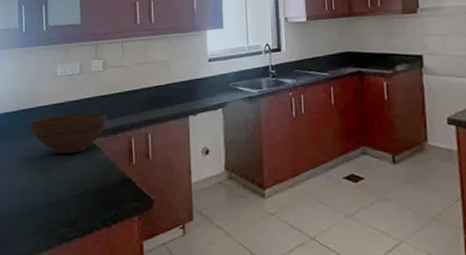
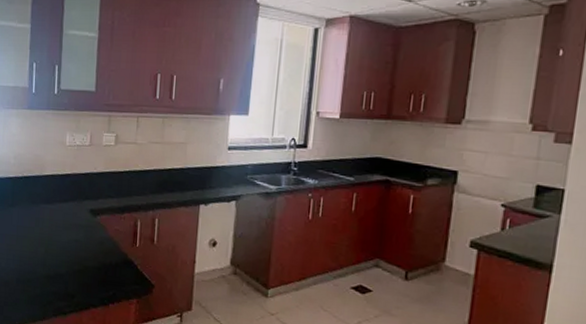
fruit bowl: present [30,113,107,154] -> none [33,186,115,228]

